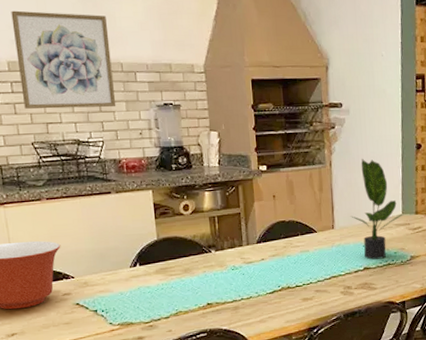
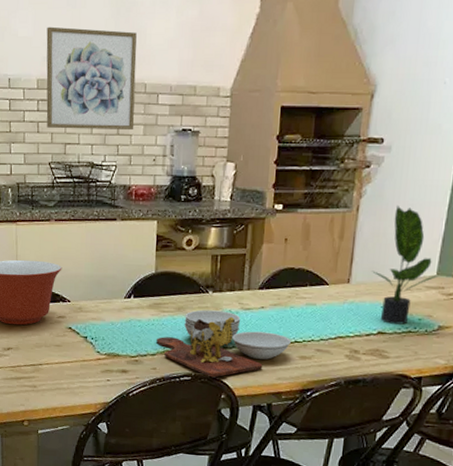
cutting board: none [168,267,293,330] -> present [157,310,291,377]

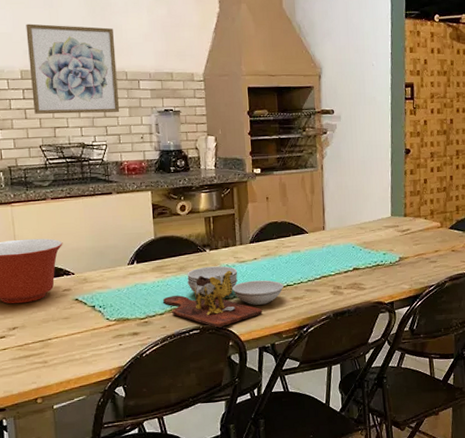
potted plant: present [372,205,440,325] -> none [341,162,394,261]

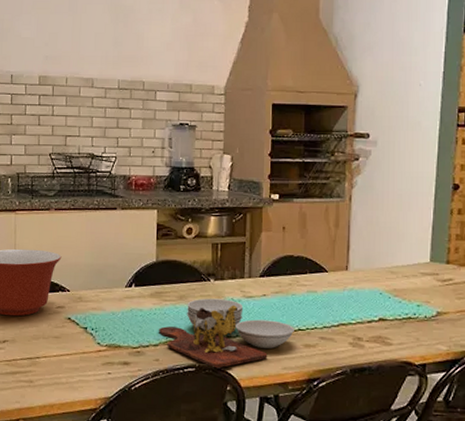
wall art: present [26,23,120,115] -> none [47,29,135,124]

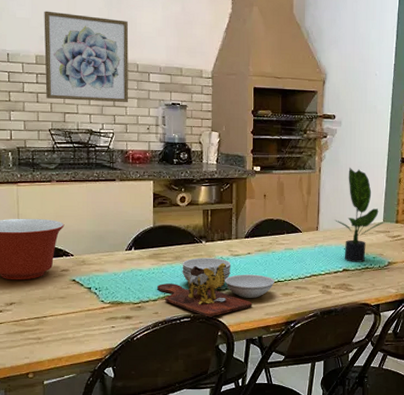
wall art: none [47,29,135,124] -> present [44,11,129,103]
potted plant: none [369,195,434,311] -> present [335,167,386,262]

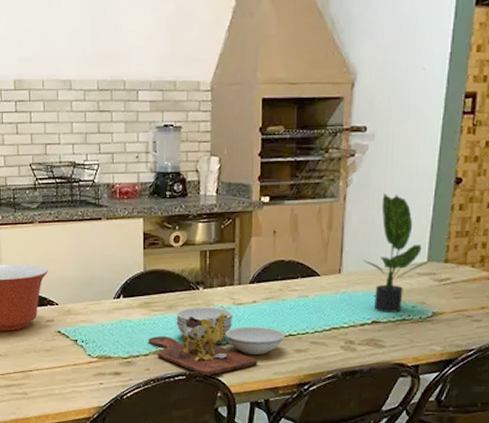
wall art: present [44,11,129,103] -> none [21,26,115,129]

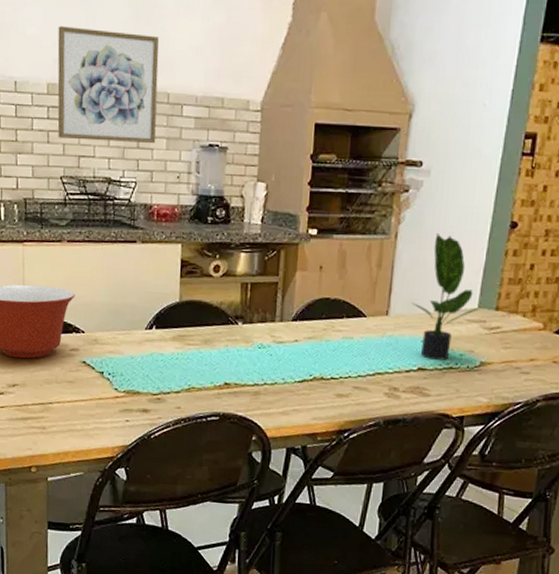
wall art: none [21,26,115,129] -> present [57,25,159,144]
cutting board: present [149,307,285,375] -> none [181,343,327,417]

